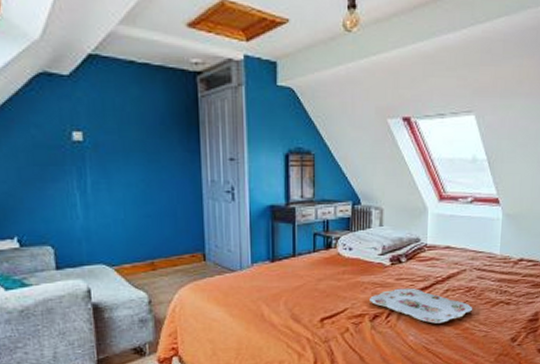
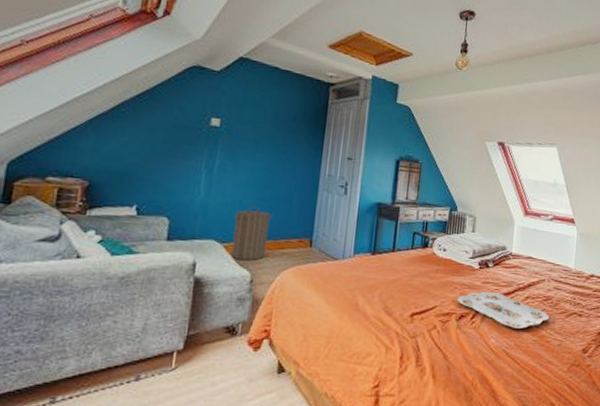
laundry hamper: none [117,224,160,283] -> present [230,206,273,261]

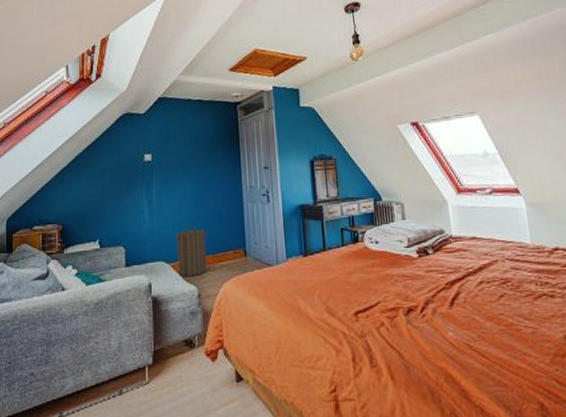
serving tray: present [456,291,550,329] -> none [400,280,514,318]

